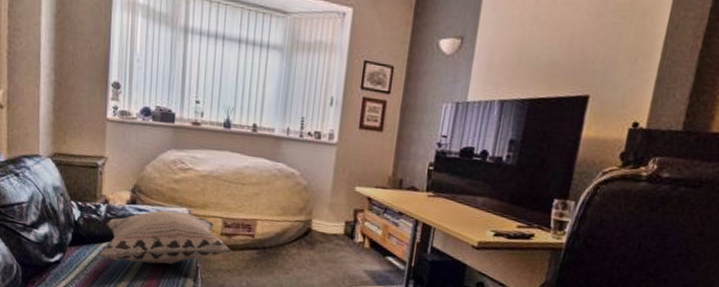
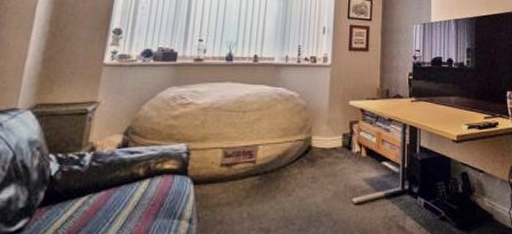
decorative pillow: present [98,210,231,265] -> none [75,148,231,215]

